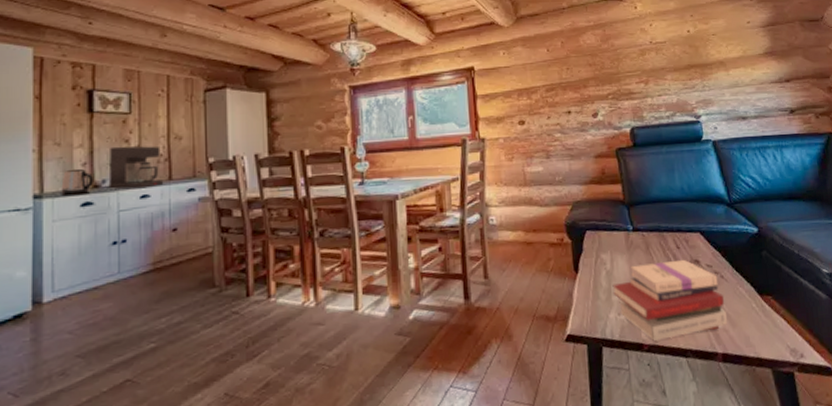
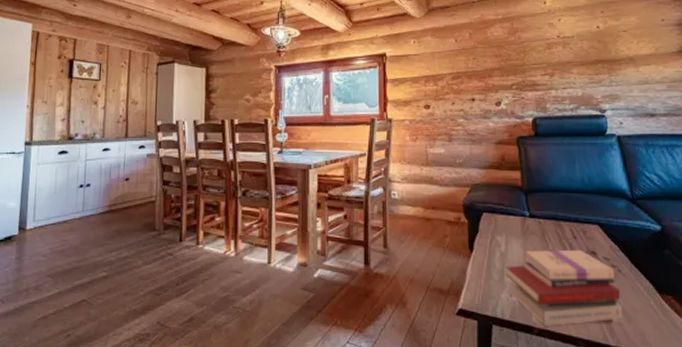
kettle: present [61,168,93,197] -> none [45,123,69,145]
coffee maker: present [108,146,164,189] -> none [79,107,122,143]

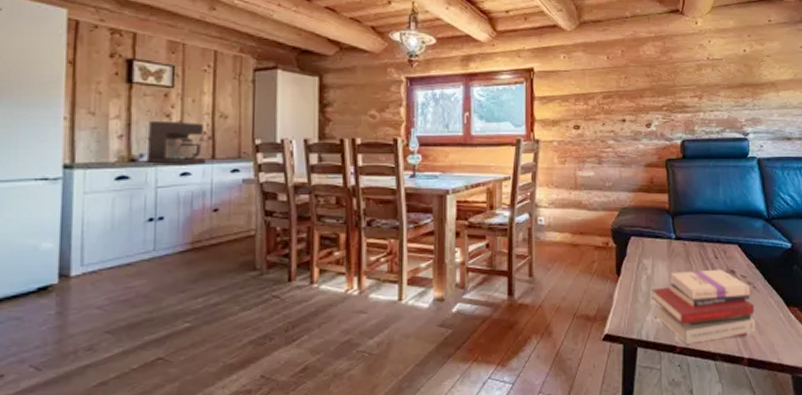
coffee maker: none [79,107,122,143] -> present [146,120,207,166]

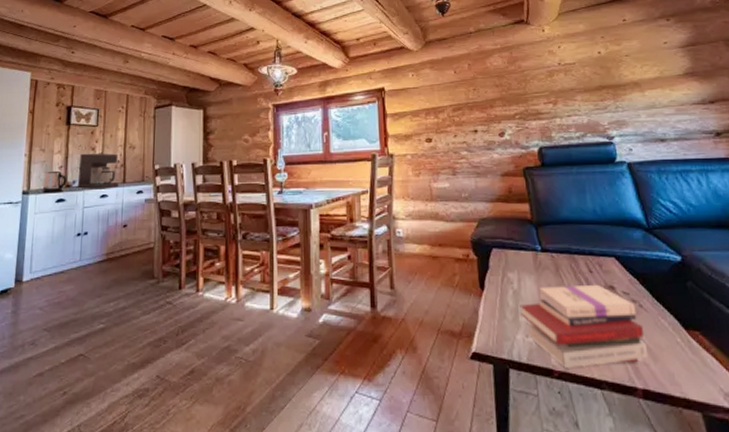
kettle: none [94,140,130,169] -> present [42,170,67,194]

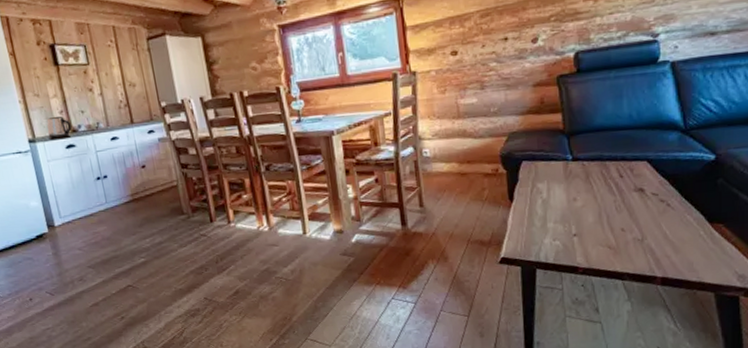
coffee maker: present [77,153,119,190] -> none [78,93,128,133]
books: present [520,284,649,368] -> none [548,188,671,264]

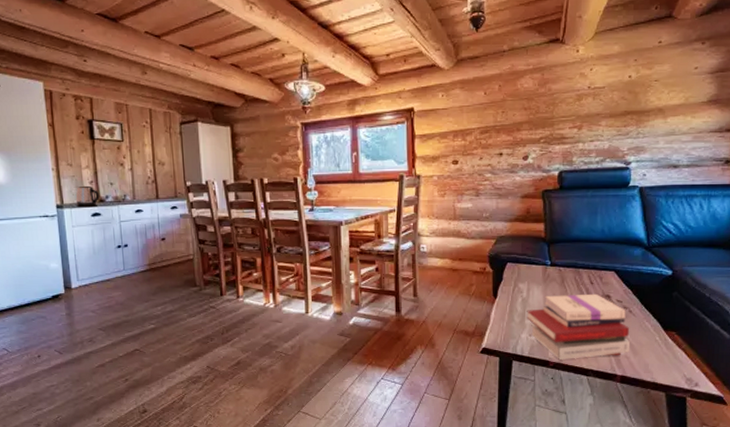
books: none [548,188,671,264] -> present [526,293,631,360]

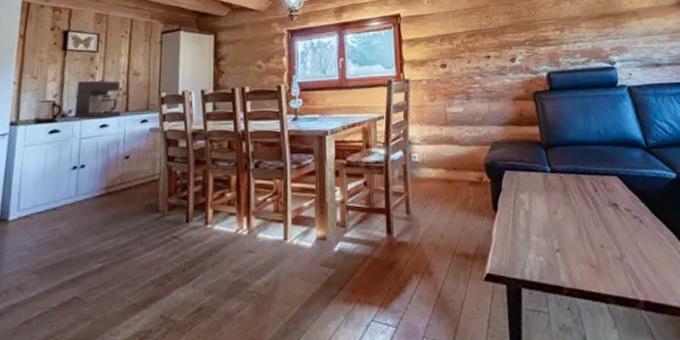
coffee maker: none [109,168,153,205] -> present [73,80,121,119]
books: present [526,293,631,360] -> none [531,202,649,284]

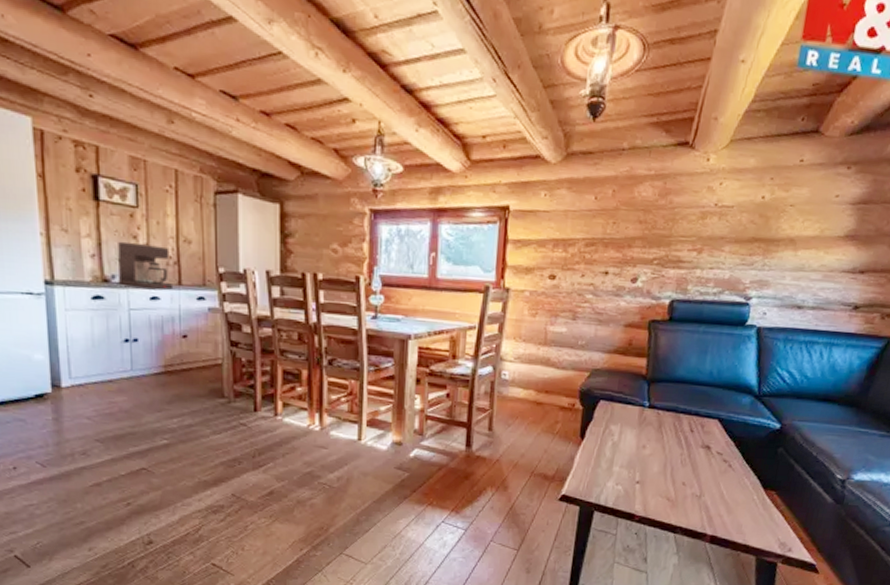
kettle: present [33,99,62,125] -> none [71,258,103,288]

